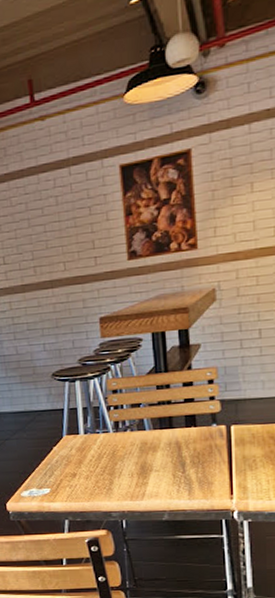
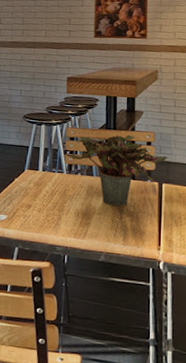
potted plant: none [109,375,236,460] -> present [66,134,168,207]

